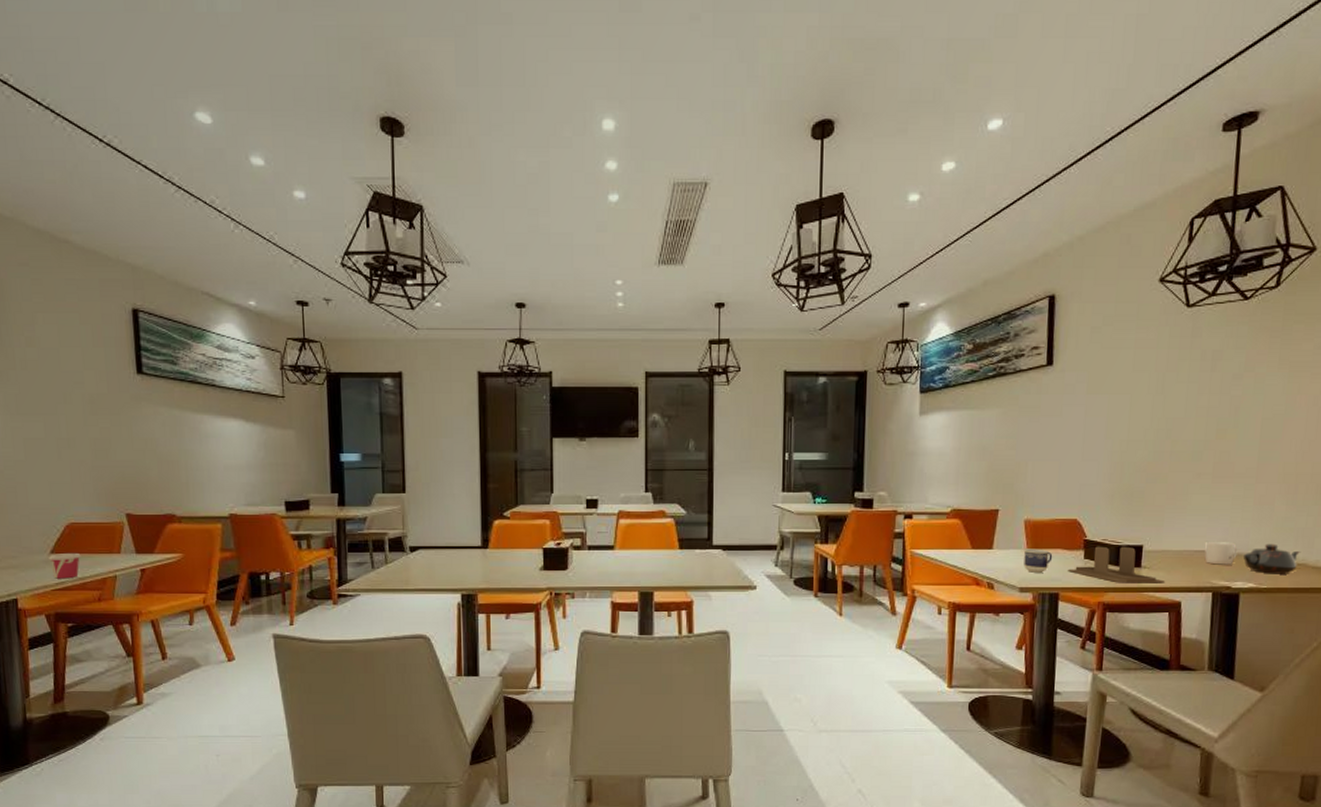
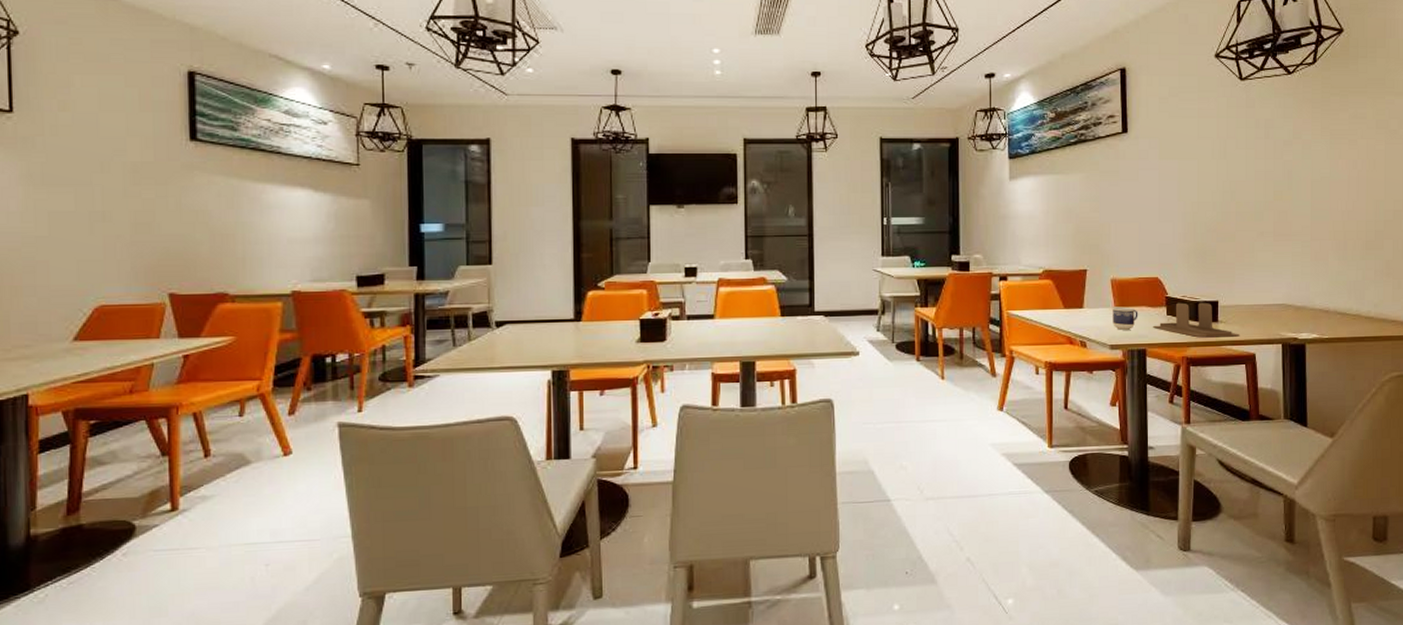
cup: present [49,552,81,579] -> none [71,339,111,370]
mug: present [1204,541,1238,565] -> none [1271,295,1301,318]
teapot: present [1244,543,1301,574] -> none [1306,296,1355,325]

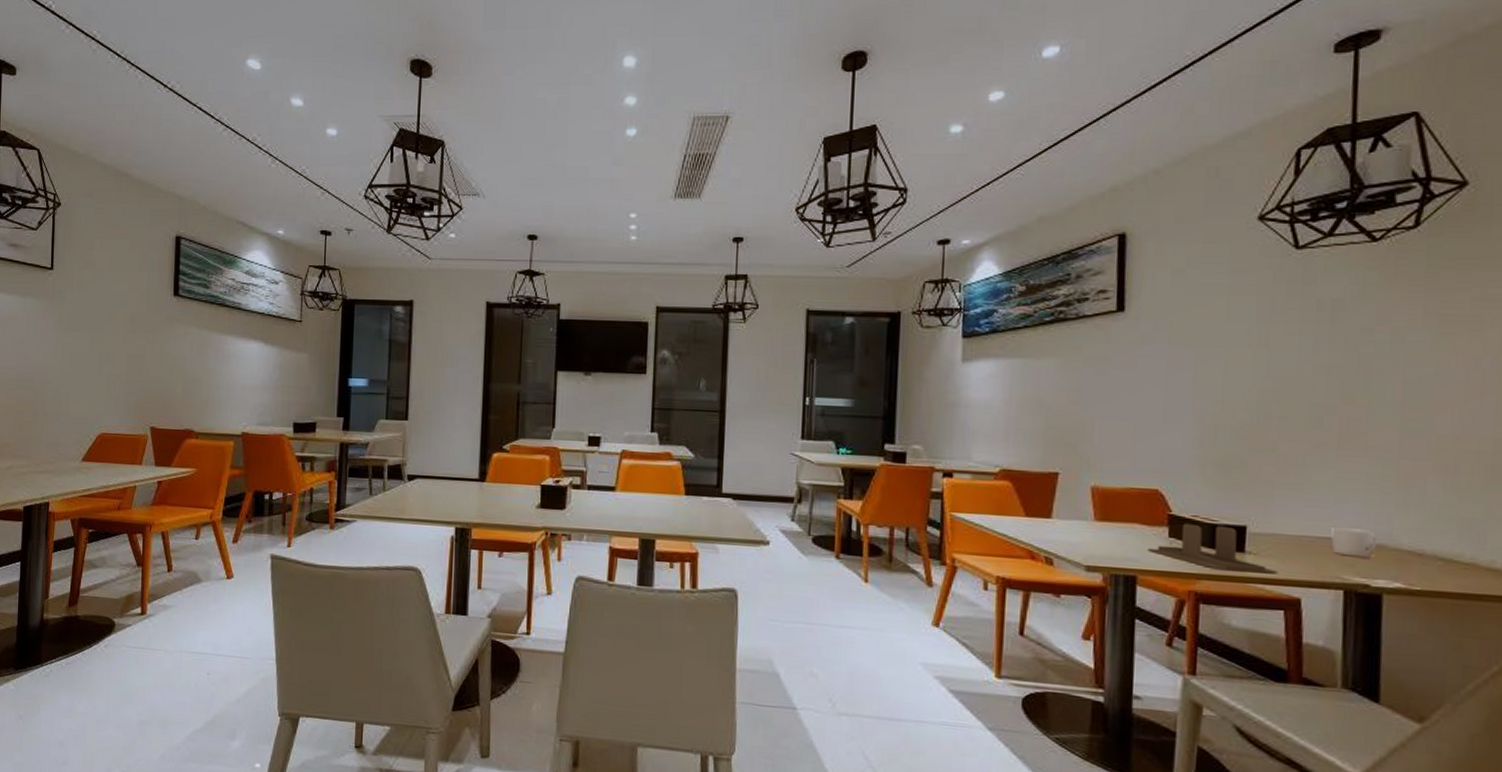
cup: present [1111,306,1138,331] -> none [1090,520,1128,551]
mug: none [1271,295,1301,318] -> present [1330,526,1377,558]

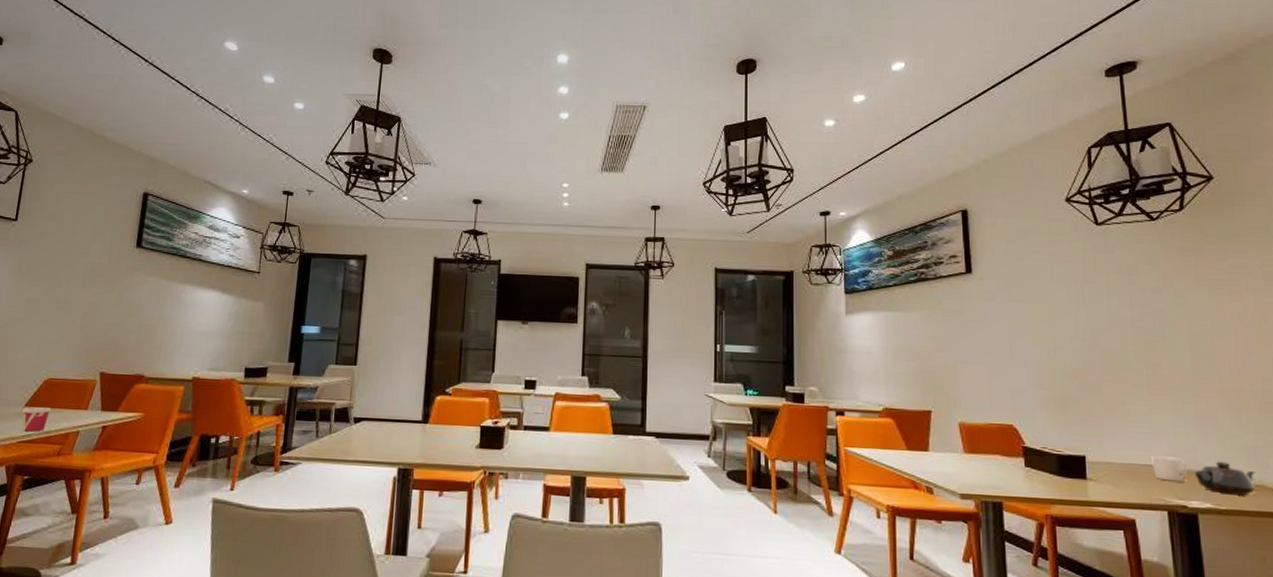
cup: none [80,461,108,486] -> present [22,406,52,432]
napkin holder: present [1148,523,1277,574] -> none [1009,454,1114,498]
teapot: none [1386,534,1468,575] -> present [1195,461,1257,496]

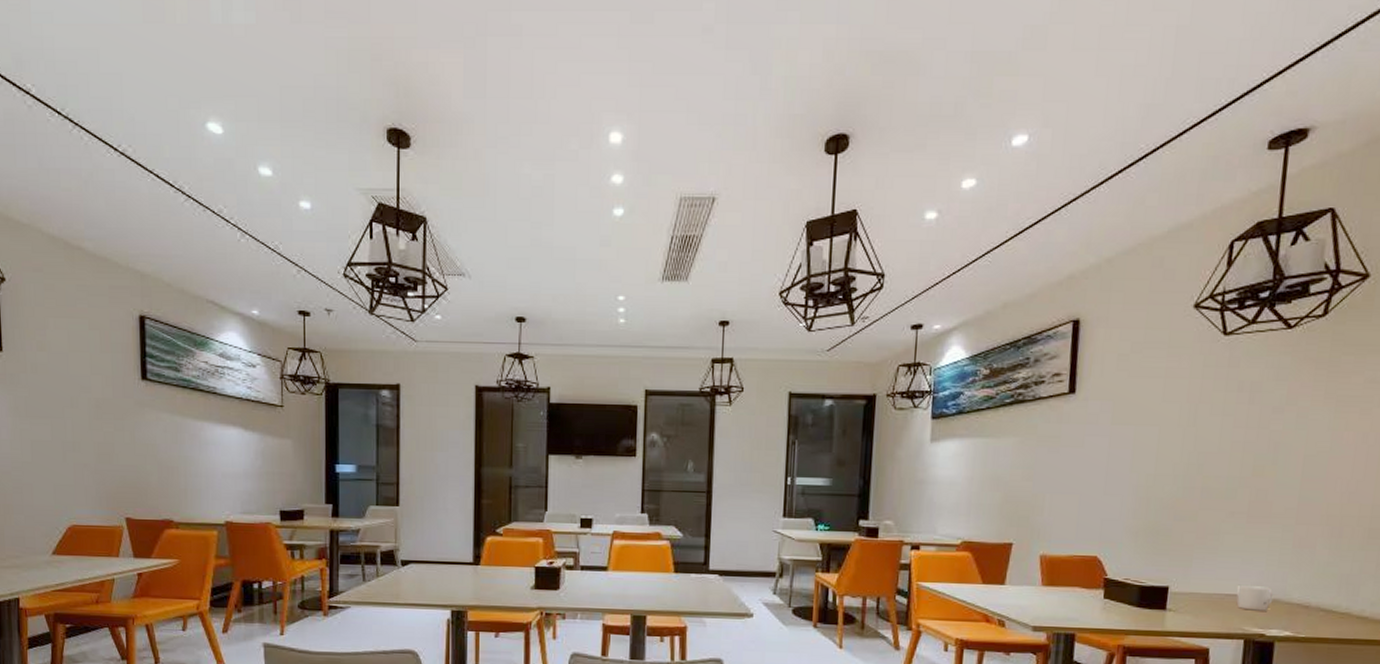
cup: present [22,406,52,432] -> none [51,554,81,580]
teapot: present [1195,461,1257,496] -> none [1280,589,1345,624]

